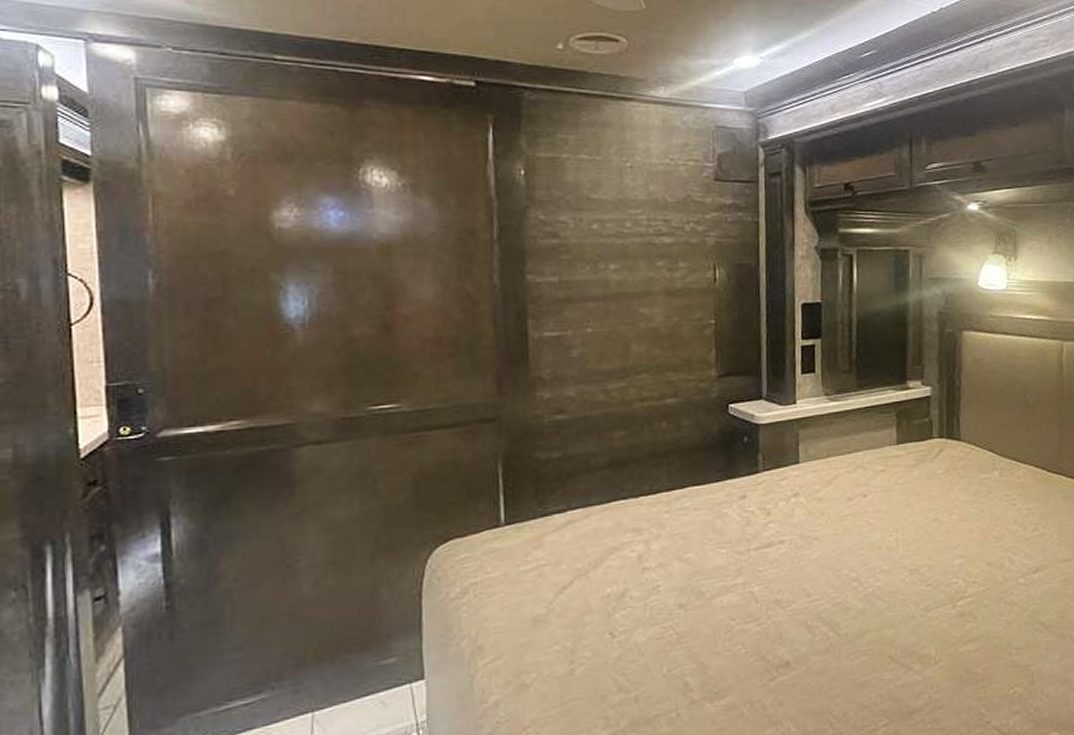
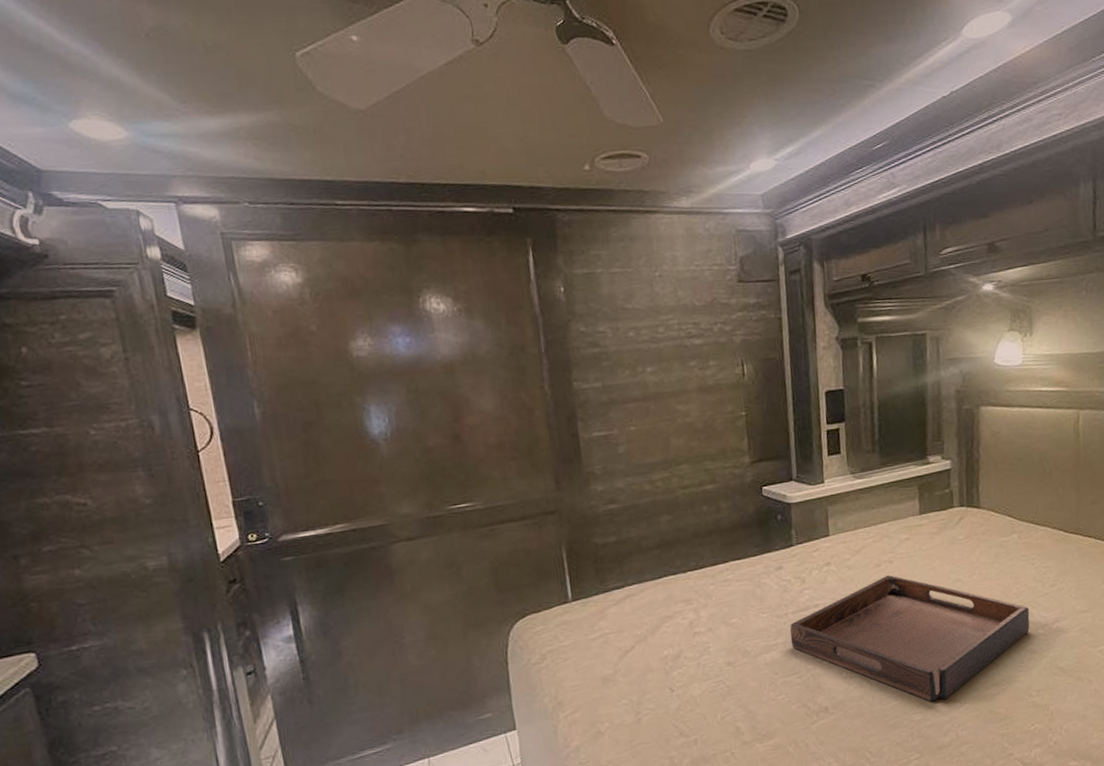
serving tray: none [751,511,1011,658] -> present [790,575,1030,701]

